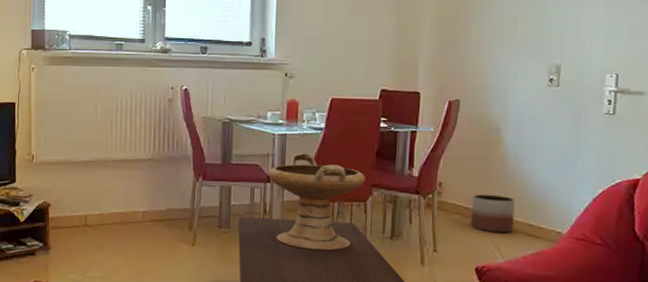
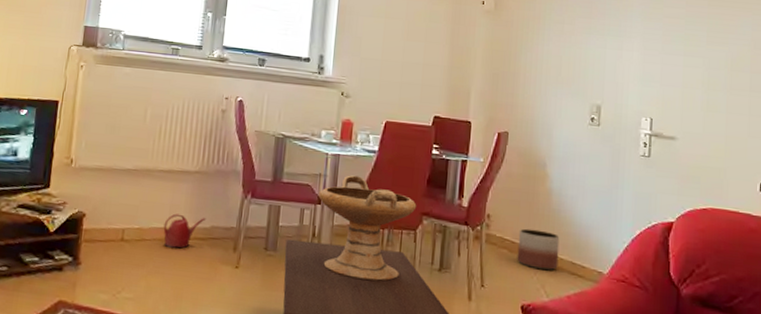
watering can: none [122,199,162,230] -> present [163,213,207,248]

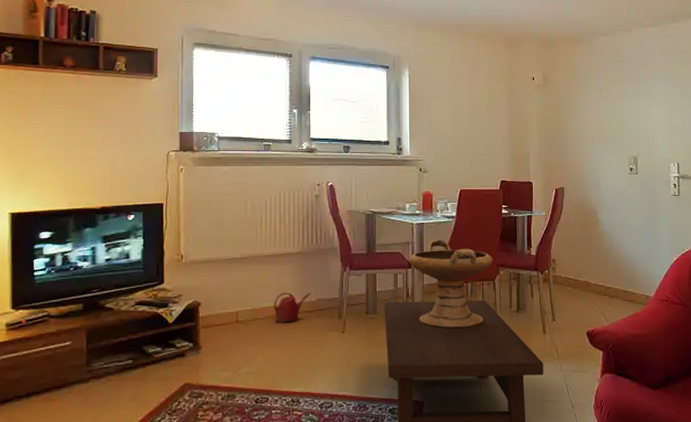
planter: present [517,228,560,271] -> none [579,267,614,300]

